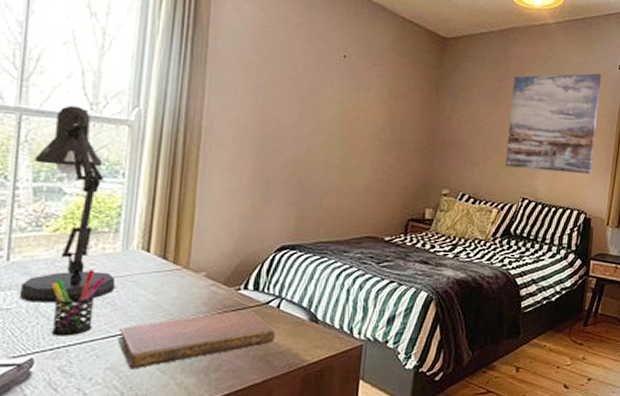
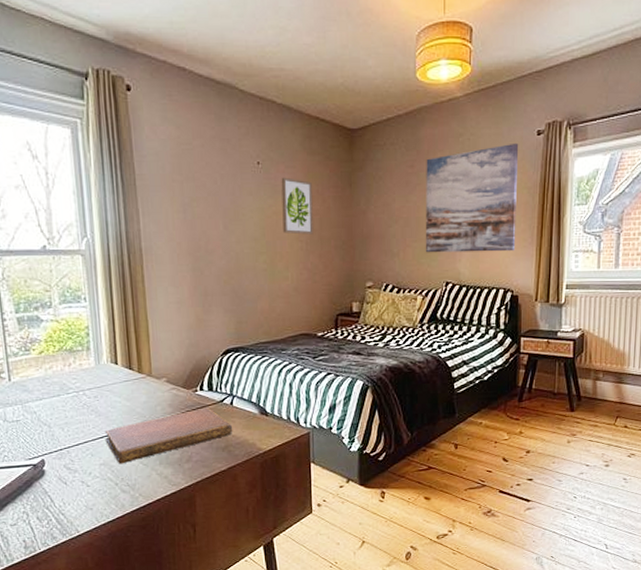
desk lamp: present [19,105,116,303] -> none [13,243,96,414]
pen holder: present [51,270,106,336] -> none [46,383,87,440]
wall art: none [362,74,398,135] -> present [281,177,313,235]

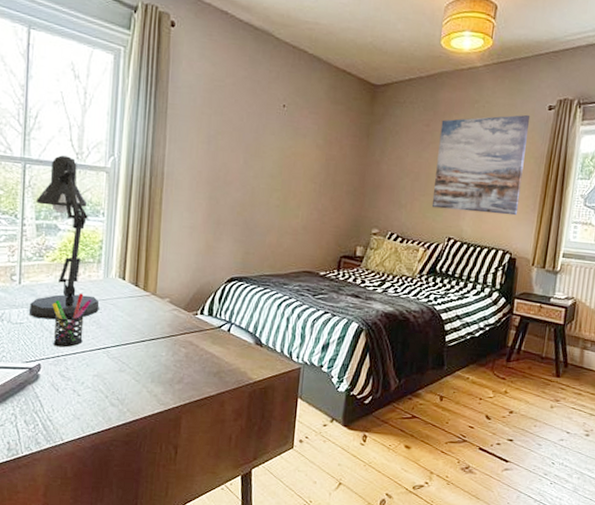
desk lamp: none [13,243,96,414] -> present [28,155,100,320]
pen holder: none [46,383,87,440] -> present [52,293,92,348]
notebook: present [105,407,233,464] -> none [102,331,227,378]
wall art: present [281,177,313,235] -> none [299,121,332,178]

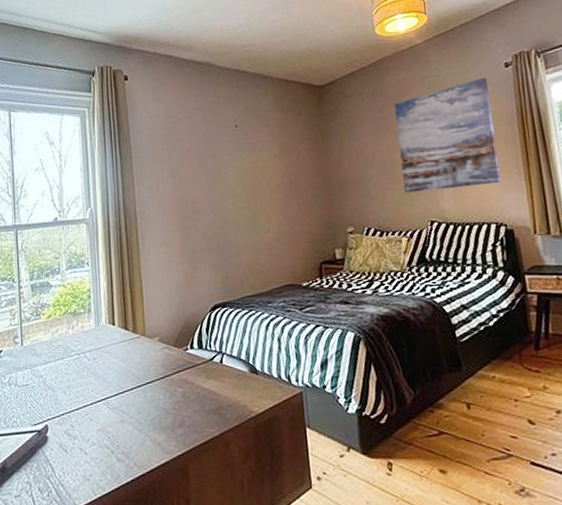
desk lamp: present [28,155,100,320] -> none [29,215,95,378]
pen holder: present [52,293,92,348] -> none [52,346,87,405]

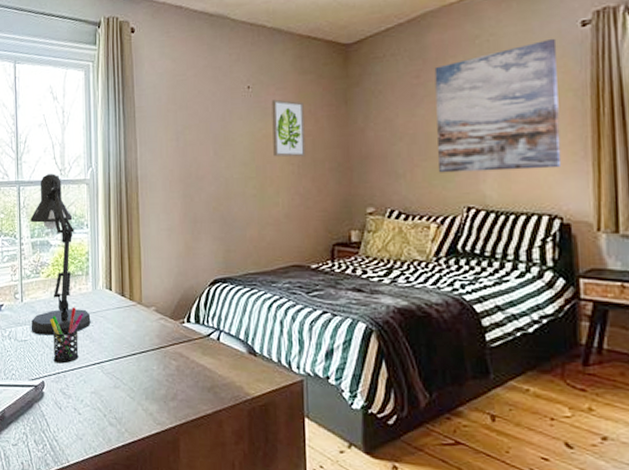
desk lamp: none [29,215,95,378] -> present [30,174,91,336]
pen holder: none [52,346,87,405] -> present [50,307,84,364]
wall art: none [257,135,291,187] -> present [271,99,306,157]

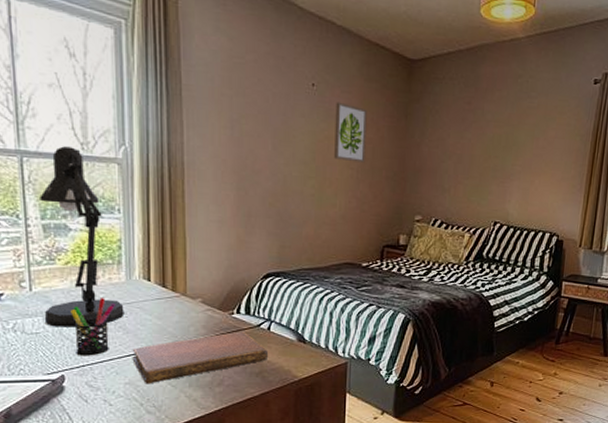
notebook: none [97,341,220,395] -> present [132,331,269,384]
wall art: present [434,38,562,173] -> none [476,89,576,197]

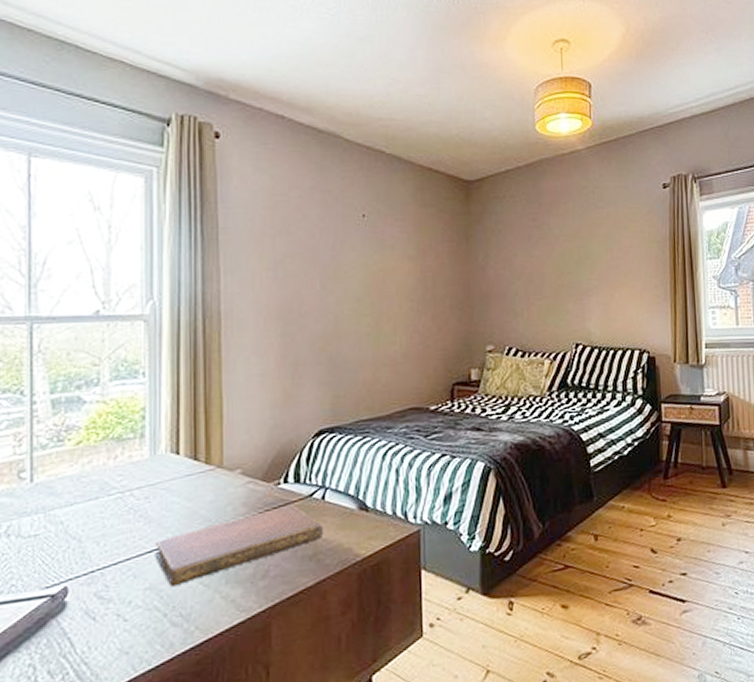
desk lamp: present [40,146,125,328] -> none [46,307,147,525]
pen holder: present [70,298,115,356] -> none [80,481,135,559]
wall art: present [334,102,367,163] -> none [389,231,426,293]

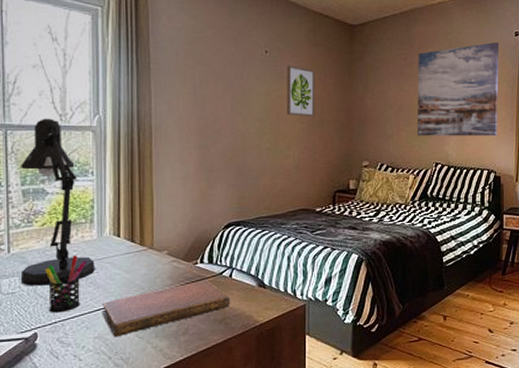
desk lamp: none [46,307,147,525] -> present [20,119,95,286]
pen holder: none [80,481,135,559] -> present [45,255,87,313]
wall art: none [389,231,426,293] -> present [287,65,315,117]
wall art: none [549,195,649,312] -> present [417,41,499,136]

